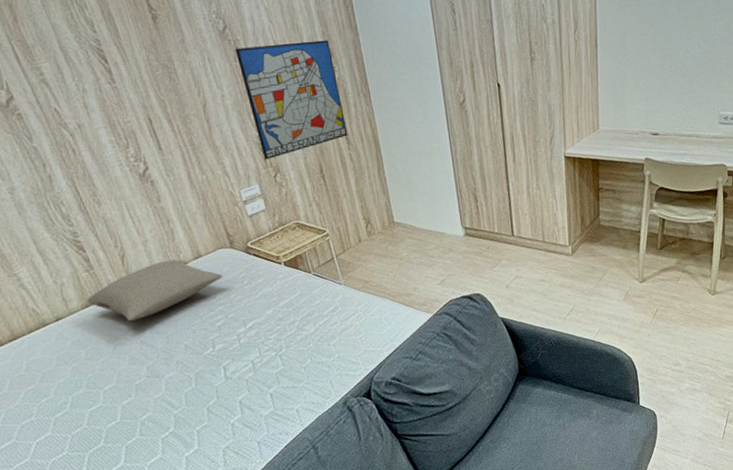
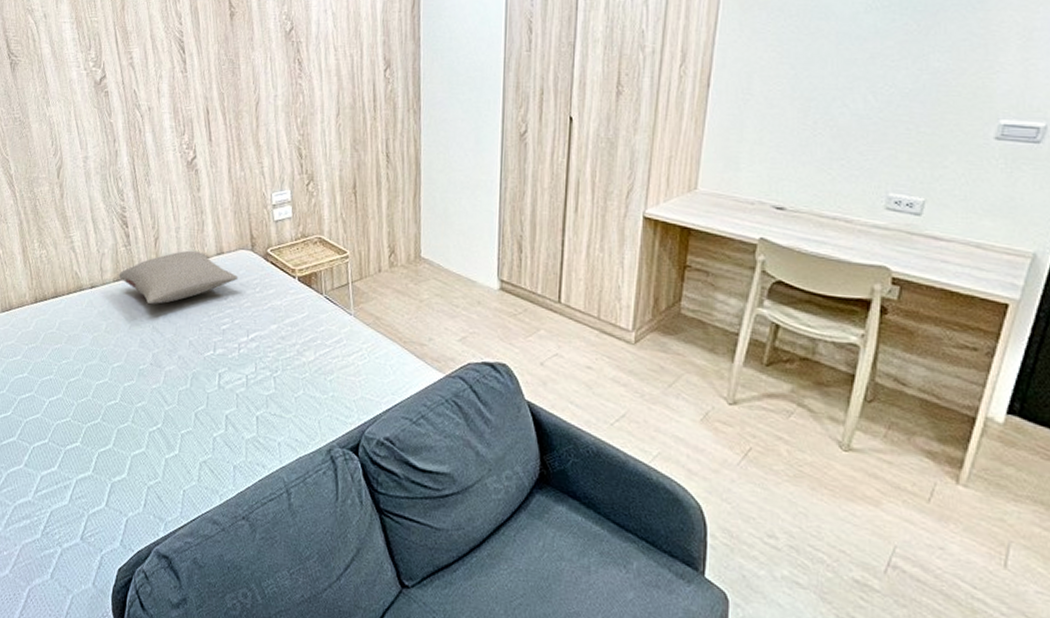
wall art: present [234,40,348,159] -> none [295,49,390,166]

